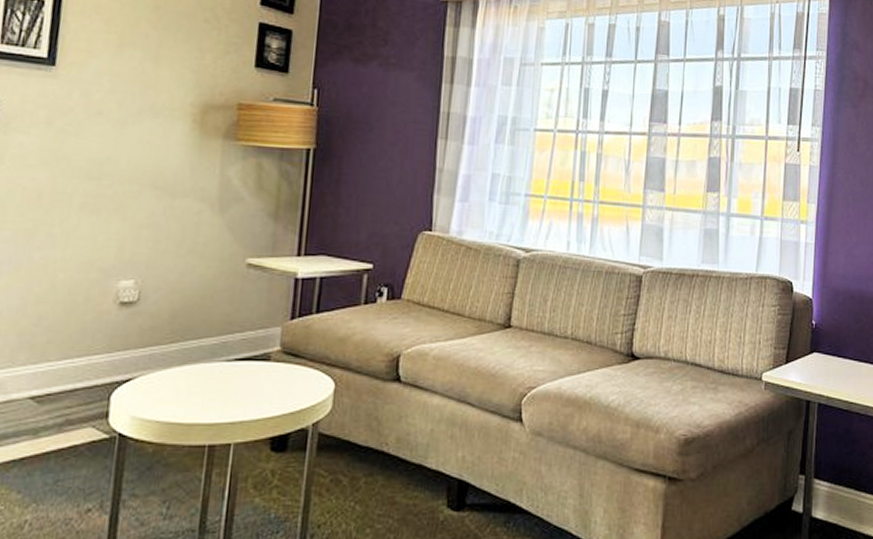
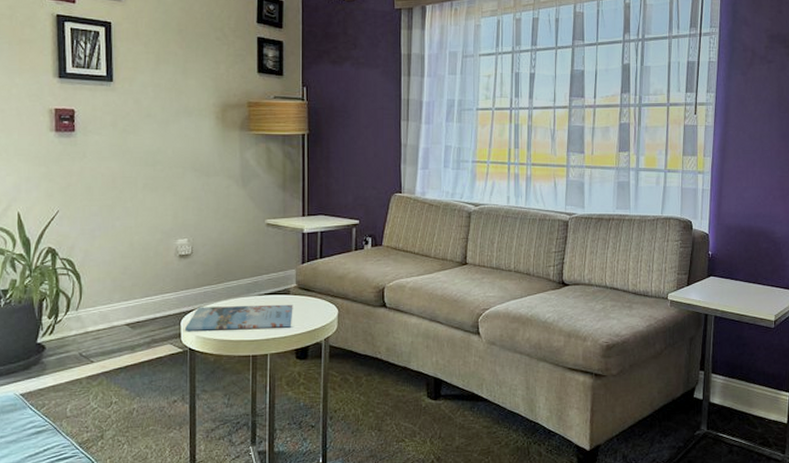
magazine: none [116,374,274,409] -> present [185,304,293,331]

